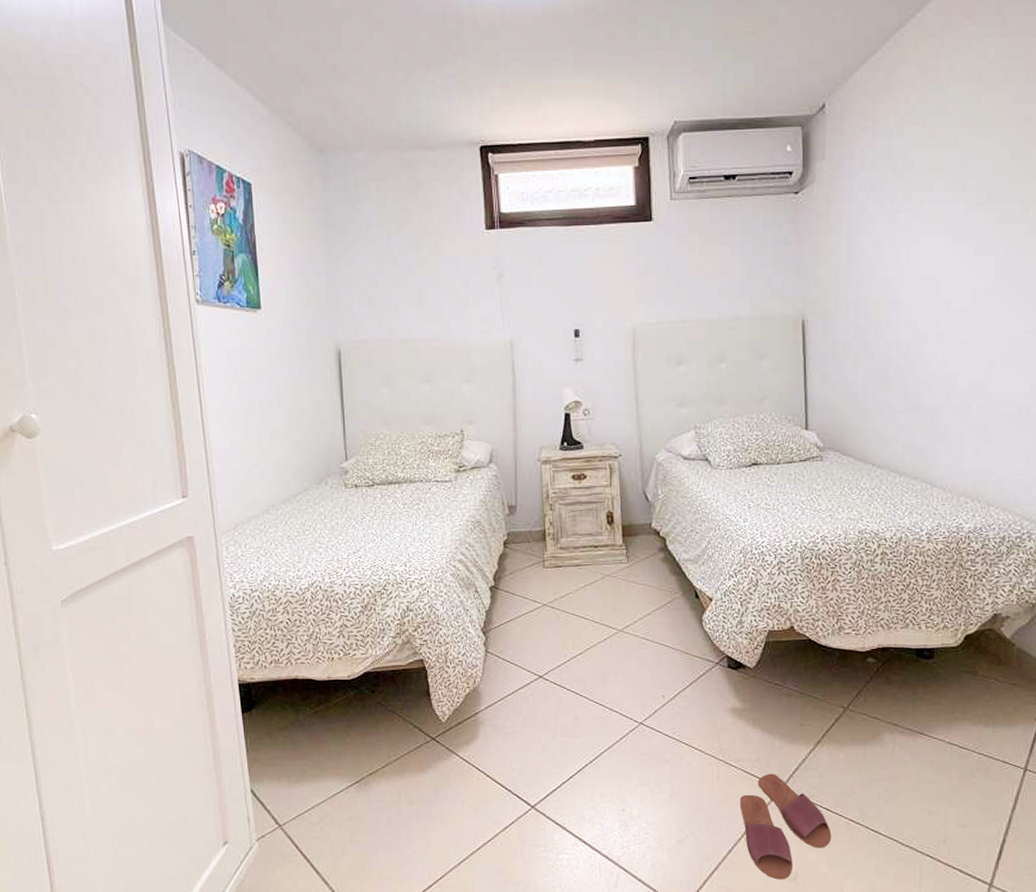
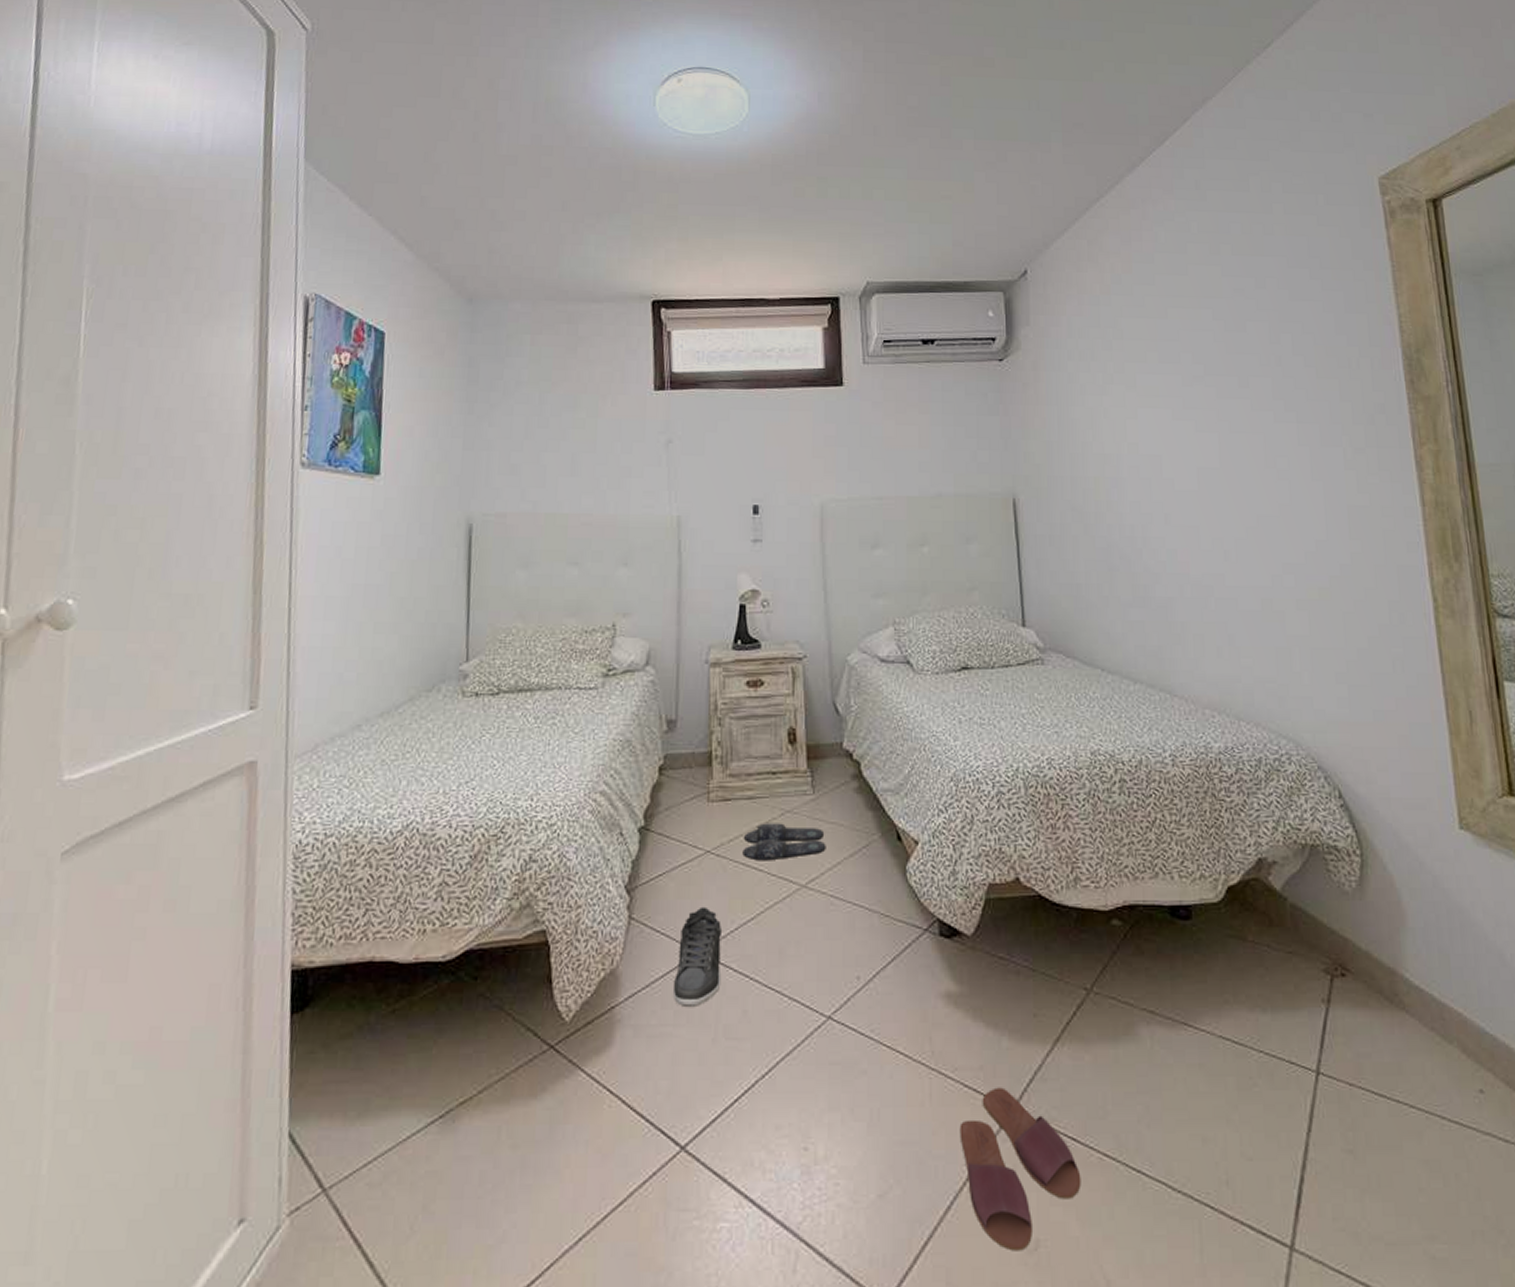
shoe: none [521,644,558,715] -> present [672,906,723,1008]
slippers: none [572,584,638,612] -> present [742,823,826,861]

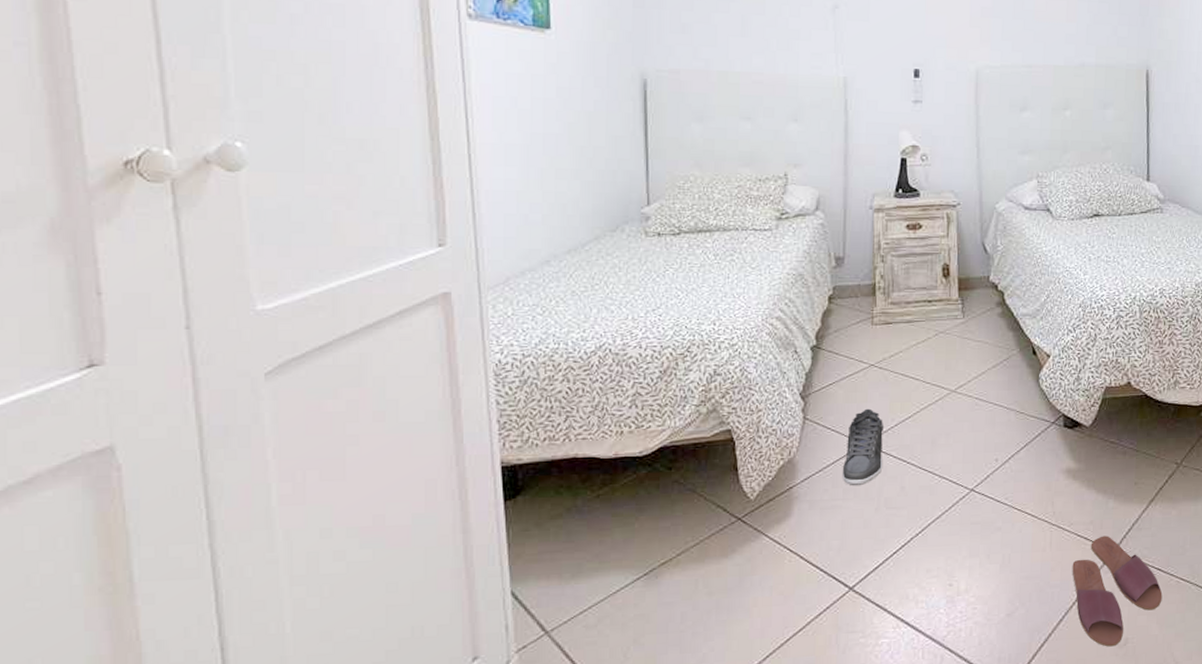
slippers: present [742,823,826,861] -> none [902,342,973,372]

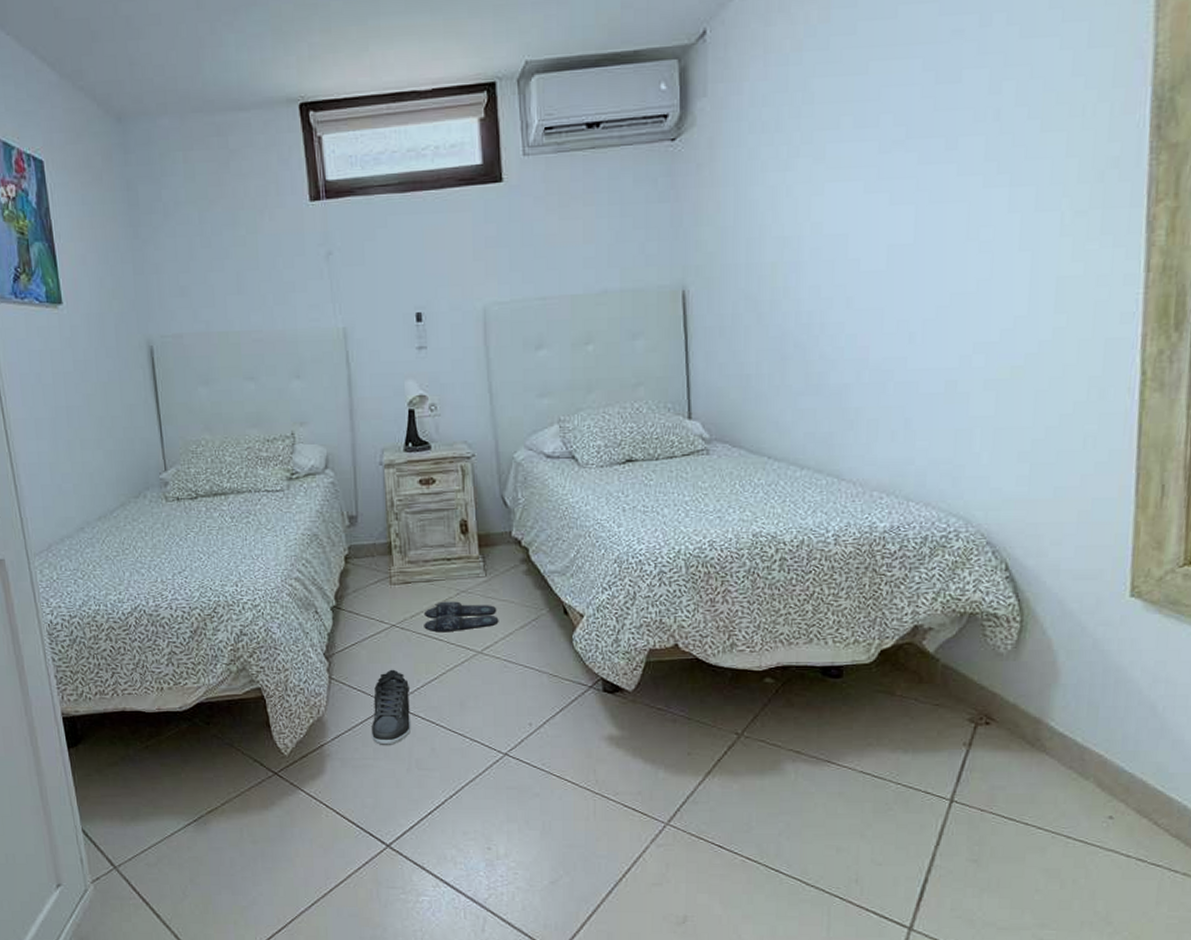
slippers: none [902,342,973,372] -> present [424,601,499,633]
slippers: present [1072,535,1163,647] -> none [620,807,725,923]

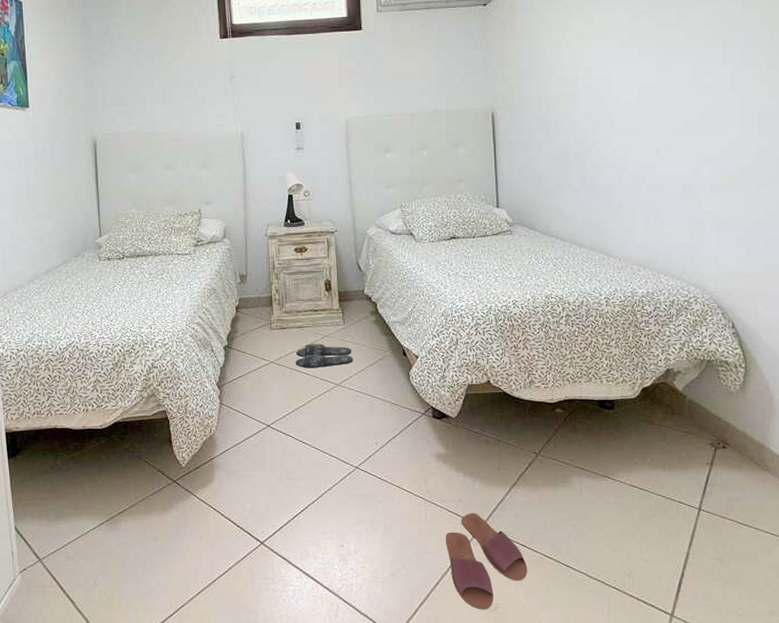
shoe: present [371,669,412,746] -> none [251,397,284,460]
slippers: none [620,807,725,923] -> present [445,513,528,610]

